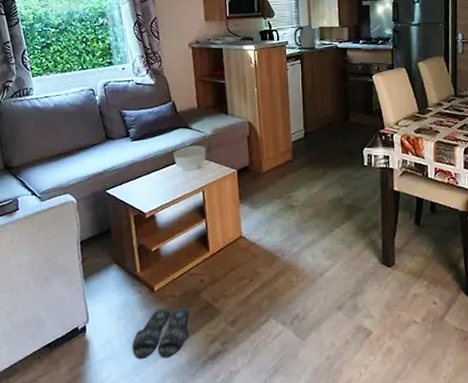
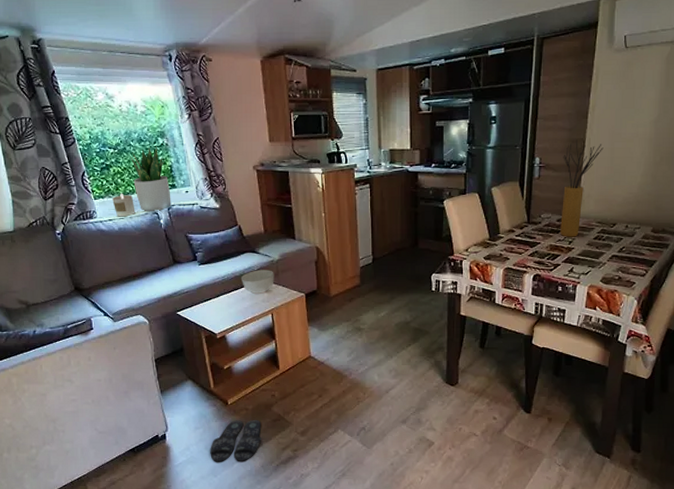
candle: none [50,70,72,94] -> present [112,193,135,217]
planter: none [70,26,108,89] -> present [130,146,172,212]
kettle: present [294,25,316,50] -> none [363,147,386,173]

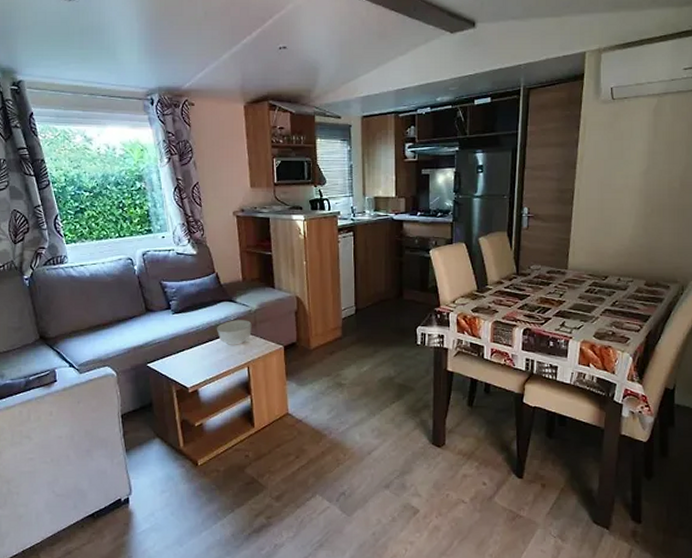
candle: present [112,193,135,217] -> none [85,237,109,262]
planter: present [130,146,172,212] -> none [106,190,147,258]
slippers: present [210,419,262,462] -> none [176,482,233,530]
vase: present [560,139,604,237] -> none [550,190,593,290]

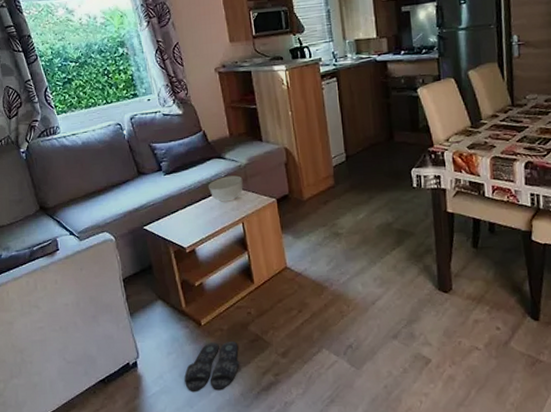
slippers: none [176,482,233,530] -> present [184,340,240,391]

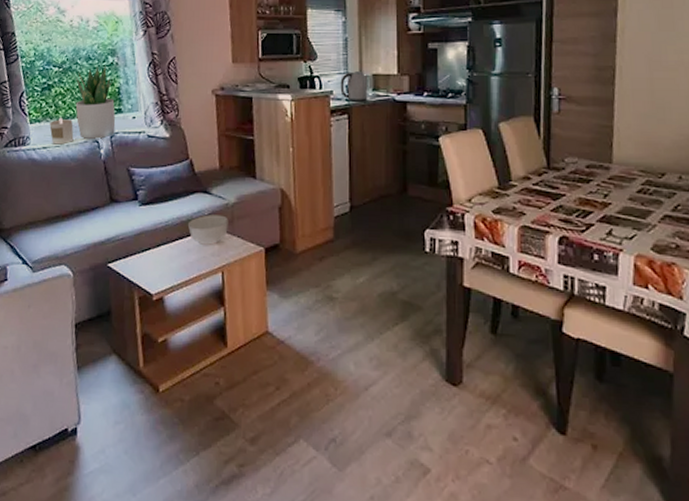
candle: none [75,106,98,131] -> present [49,117,74,145]
planter: none [91,56,134,124] -> present [75,65,116,140]
slippers: present [184,340,240,391] -> none [130,415,200,478]
kettle: none [327,38,353,66] -> present [340,71,368,102]

